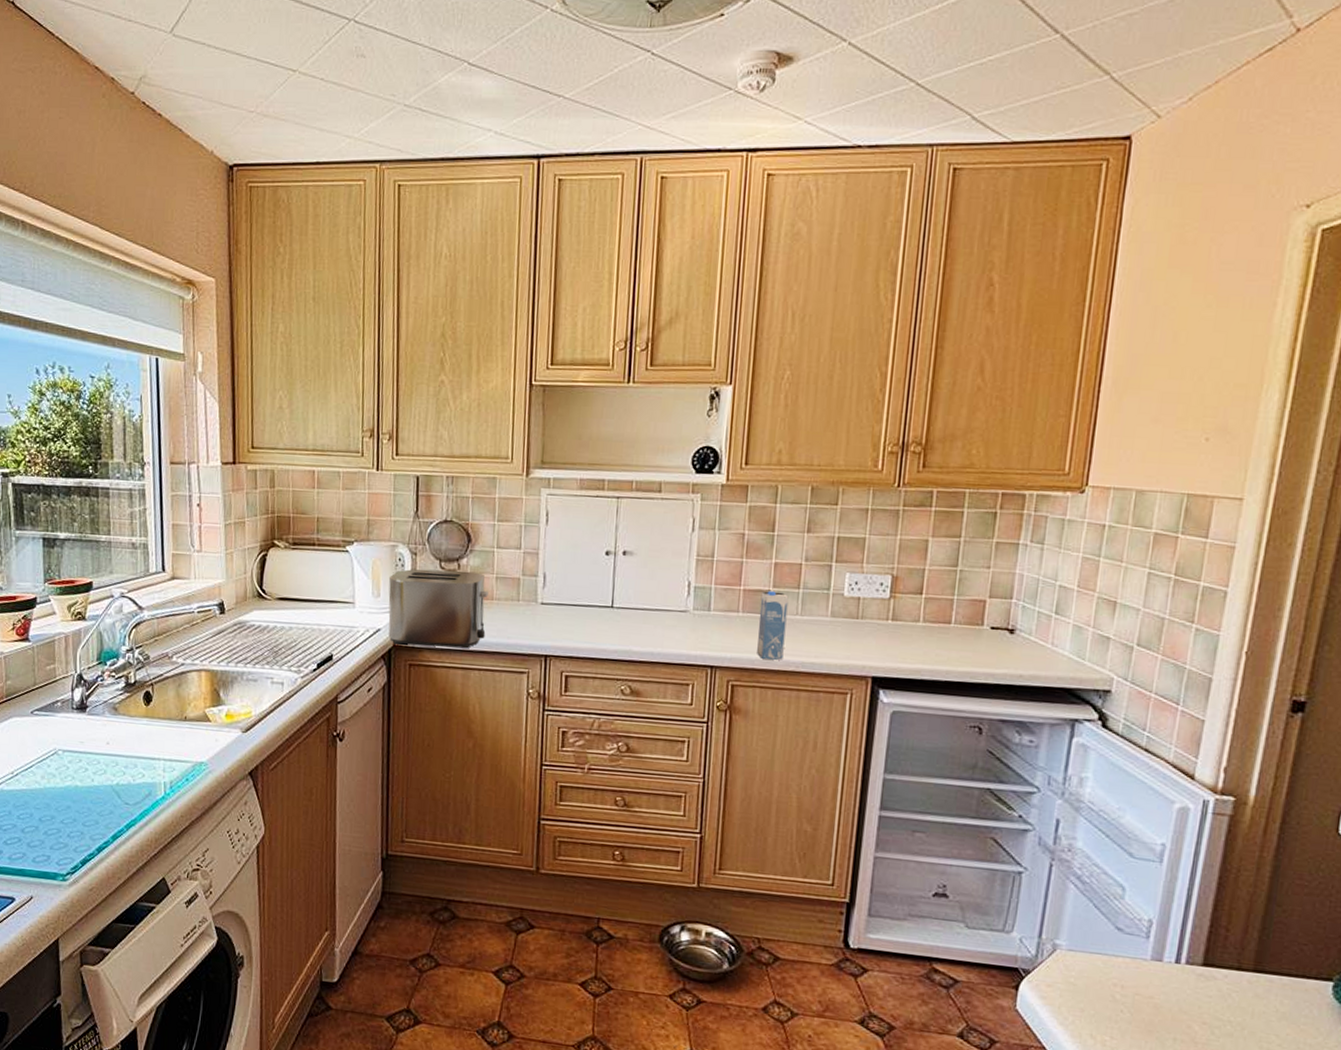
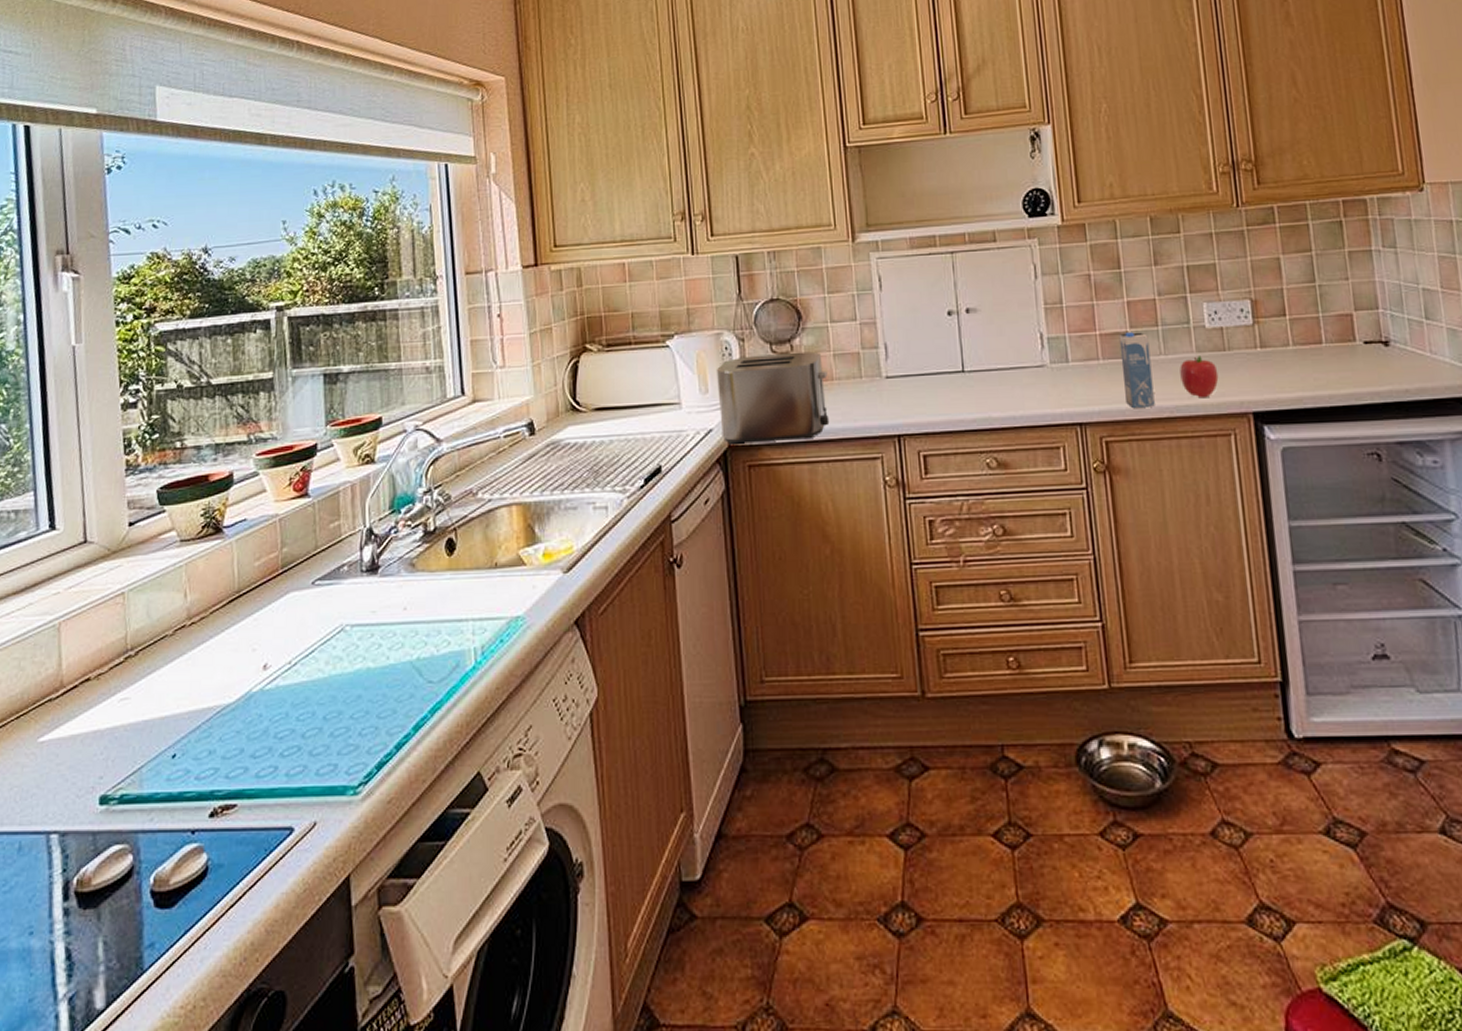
fruit: none [811,620,848,659] -> present [1180,356,1219,398]

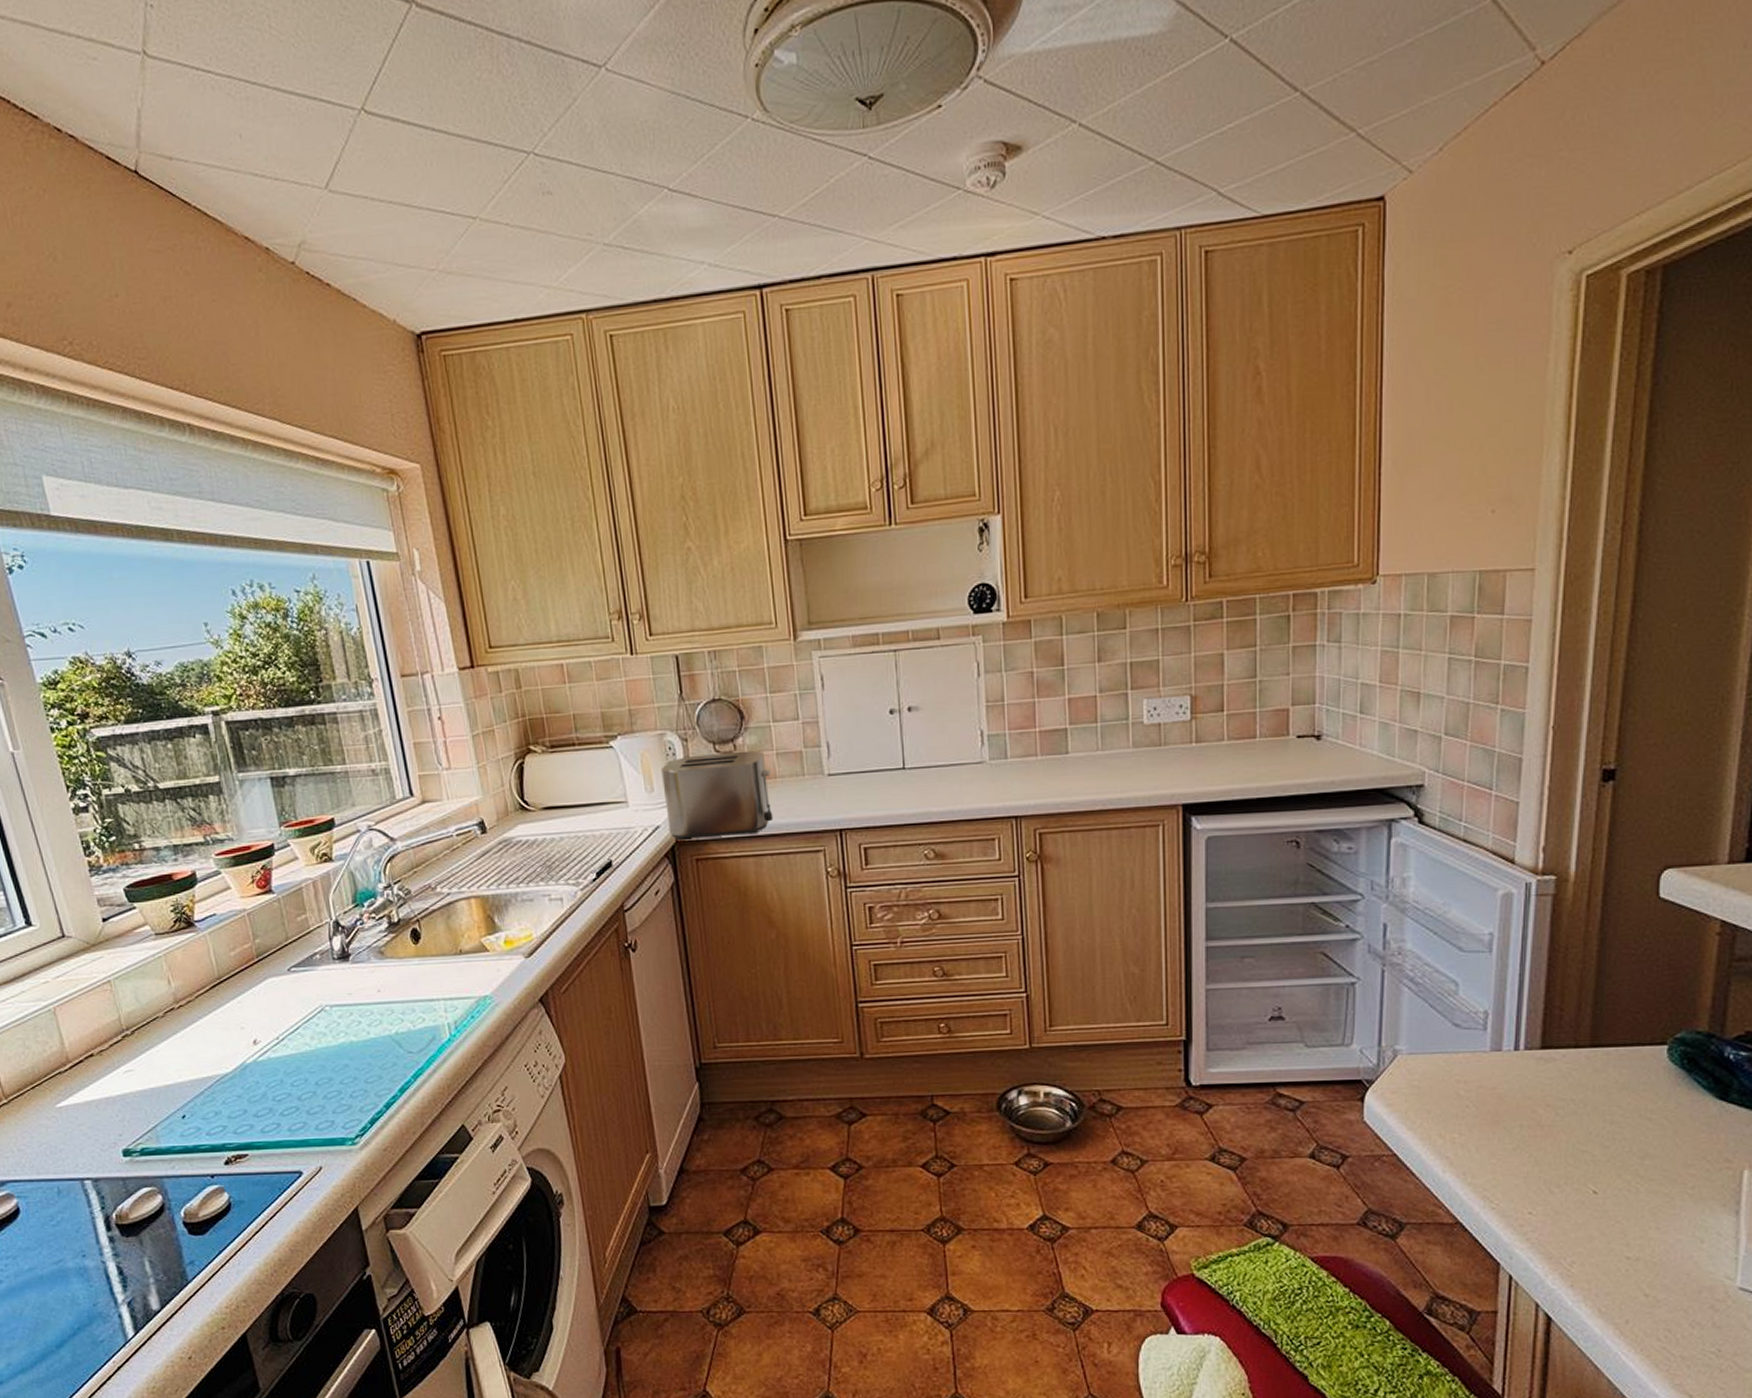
milk carton: present [1118,332,1155,408] -> none [1058,728,1089,801]
fruit: present [1180,356,1219,398] -> none [1115,751,1152,792]

